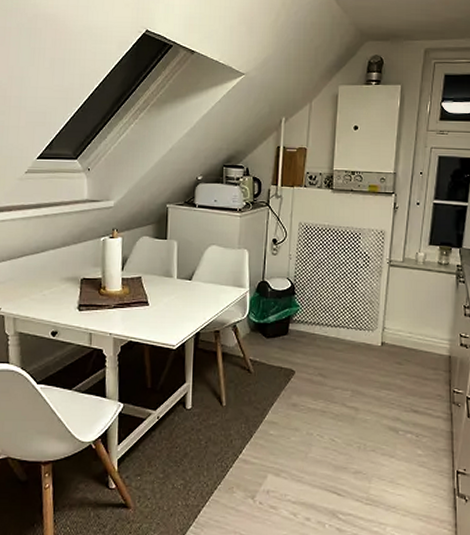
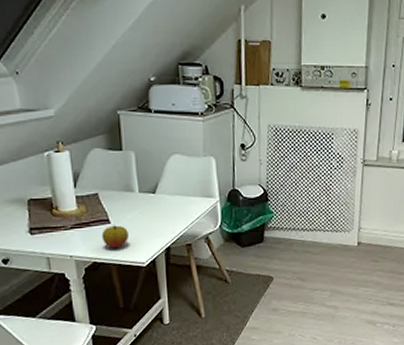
apple: none [139,307,163,329] -> present [101,225,129,248]

